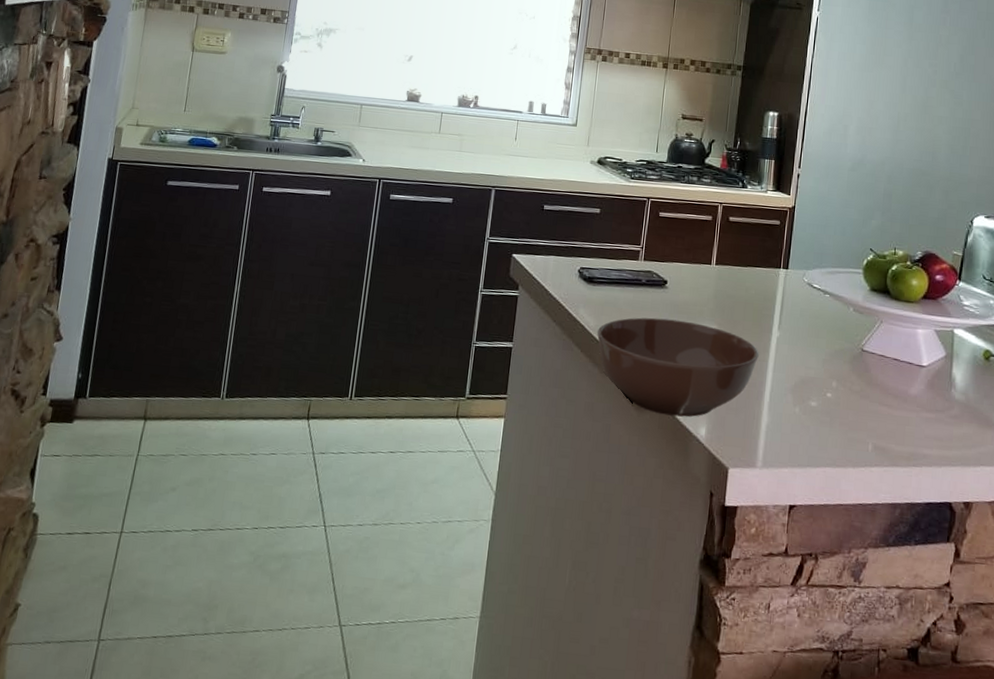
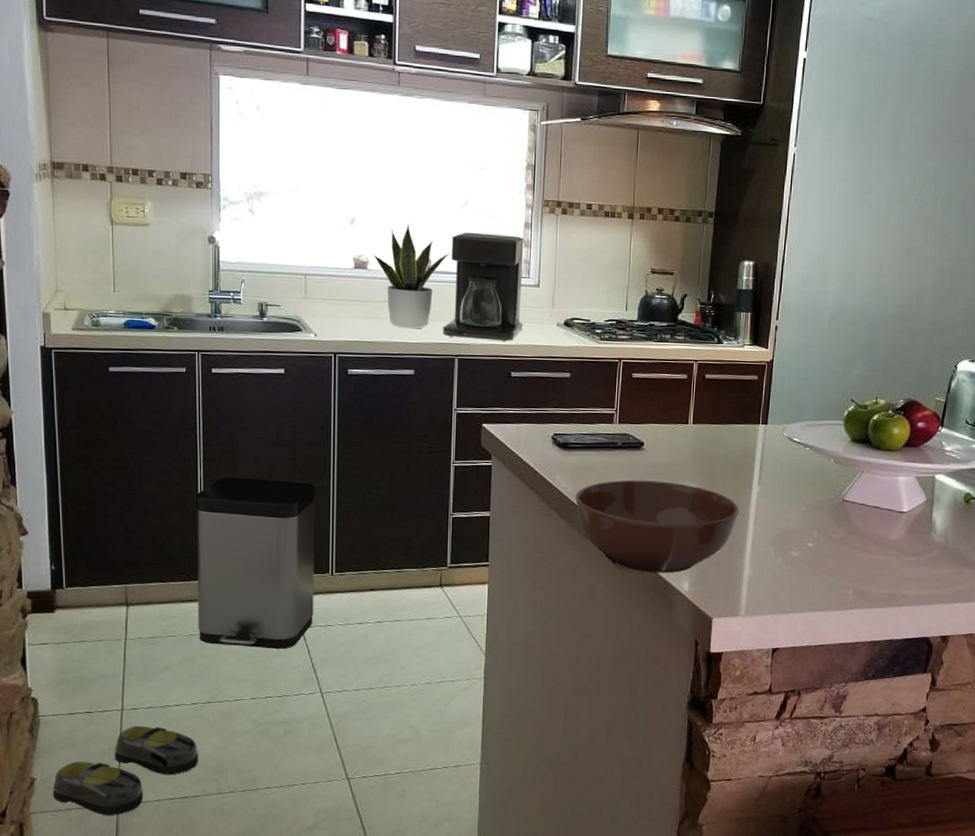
slippers: none [33,550,191,653] -> present [52,725,199,816]
pedal bin: none [210,293,346,476] -> present [196,477,315,649]
potted plant: none [425,63,496,160] -> present [373,224,450,329]
coffee maker: none [482,73,566,176] -> present [443,232,524,342]

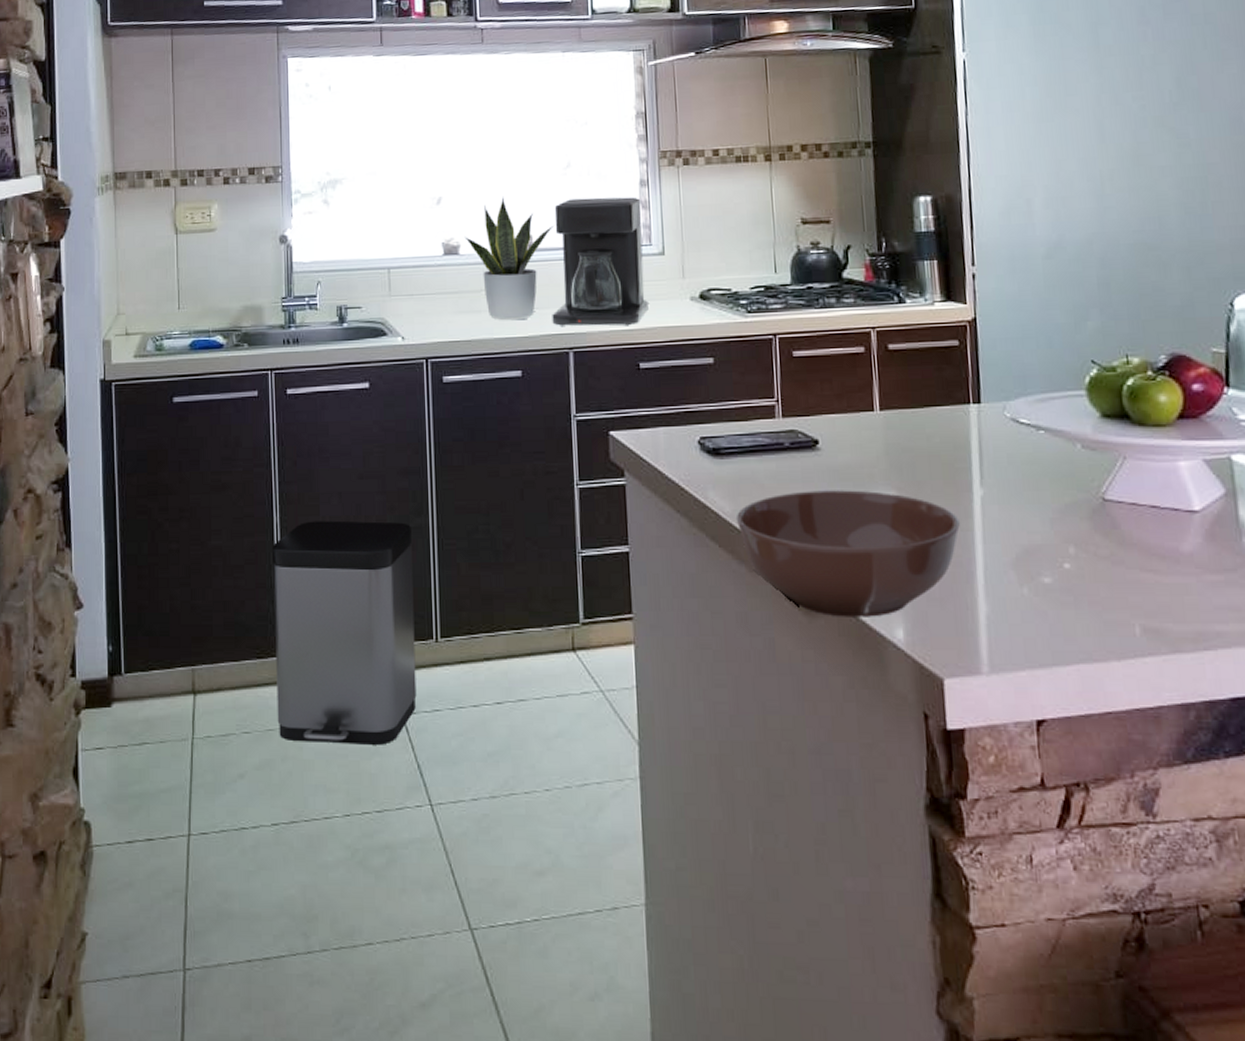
slippers: present [52,725,199,816] -> none [106,856,282,987]

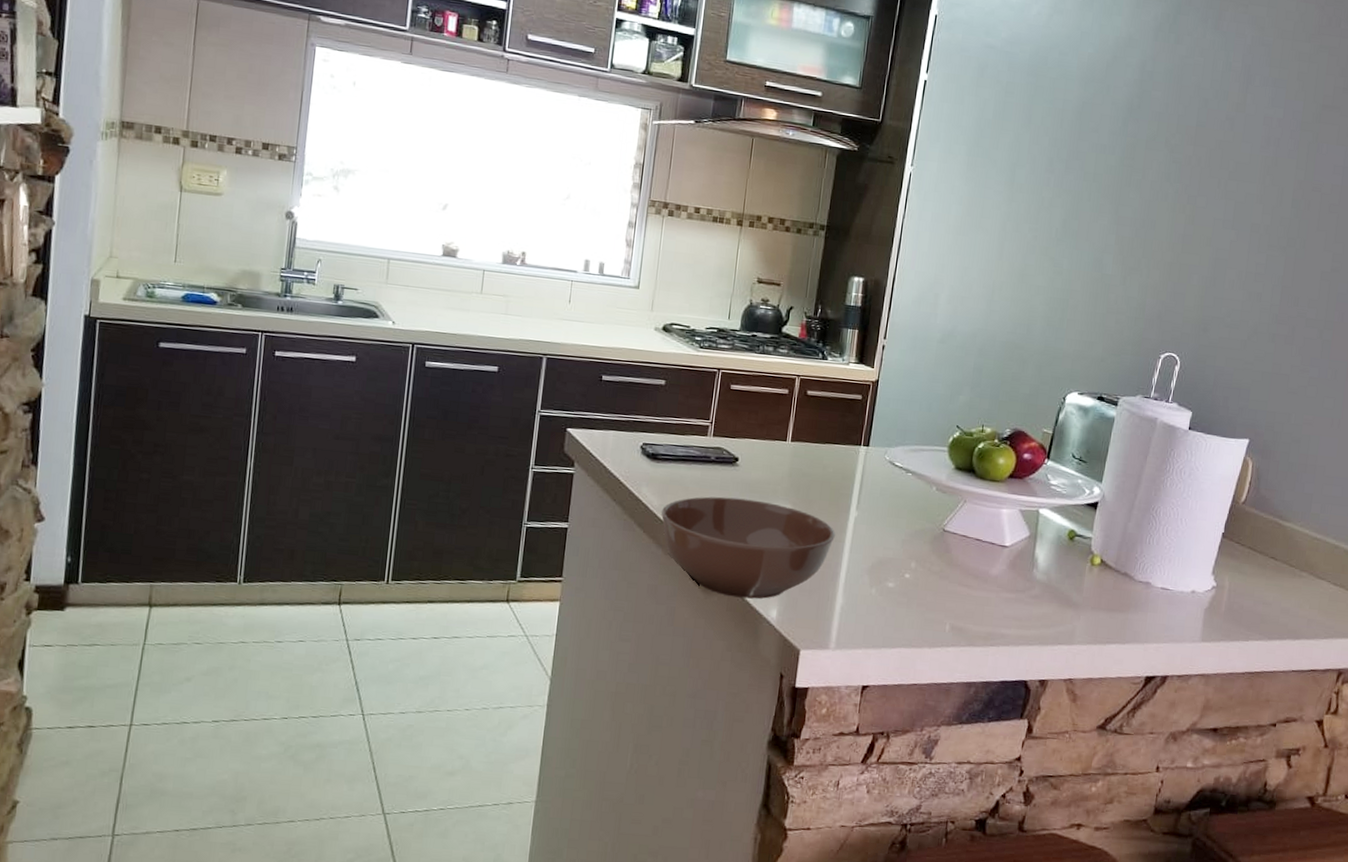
pedal bin: present [272,520,417,745] -> none [229,469,378,663]
potted plant: present [464,197,554,321] -> none [464,214,546,324]
coffee maker: present [552,197,649,326] -> none [532,226,627,344]

